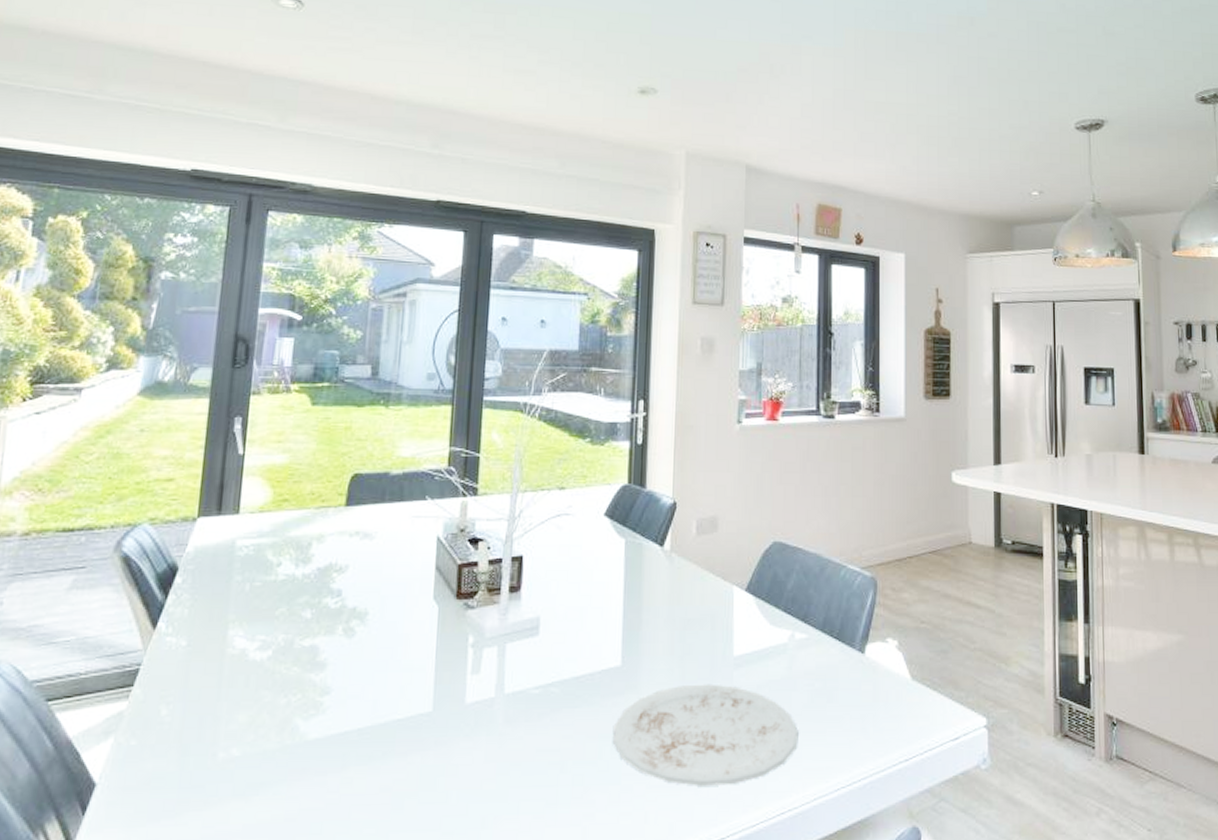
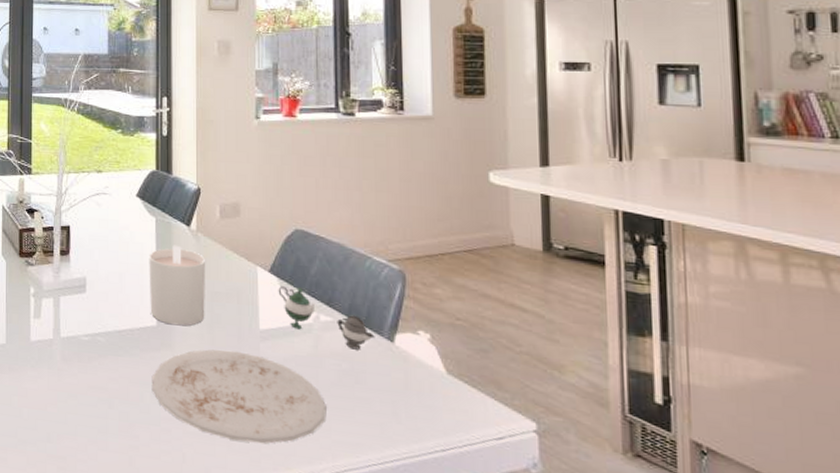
candle: none [614,569,680,663] -> present [149,245,206,326]
teapot: none [754,605,847,666] -> present [278,286,375,350]

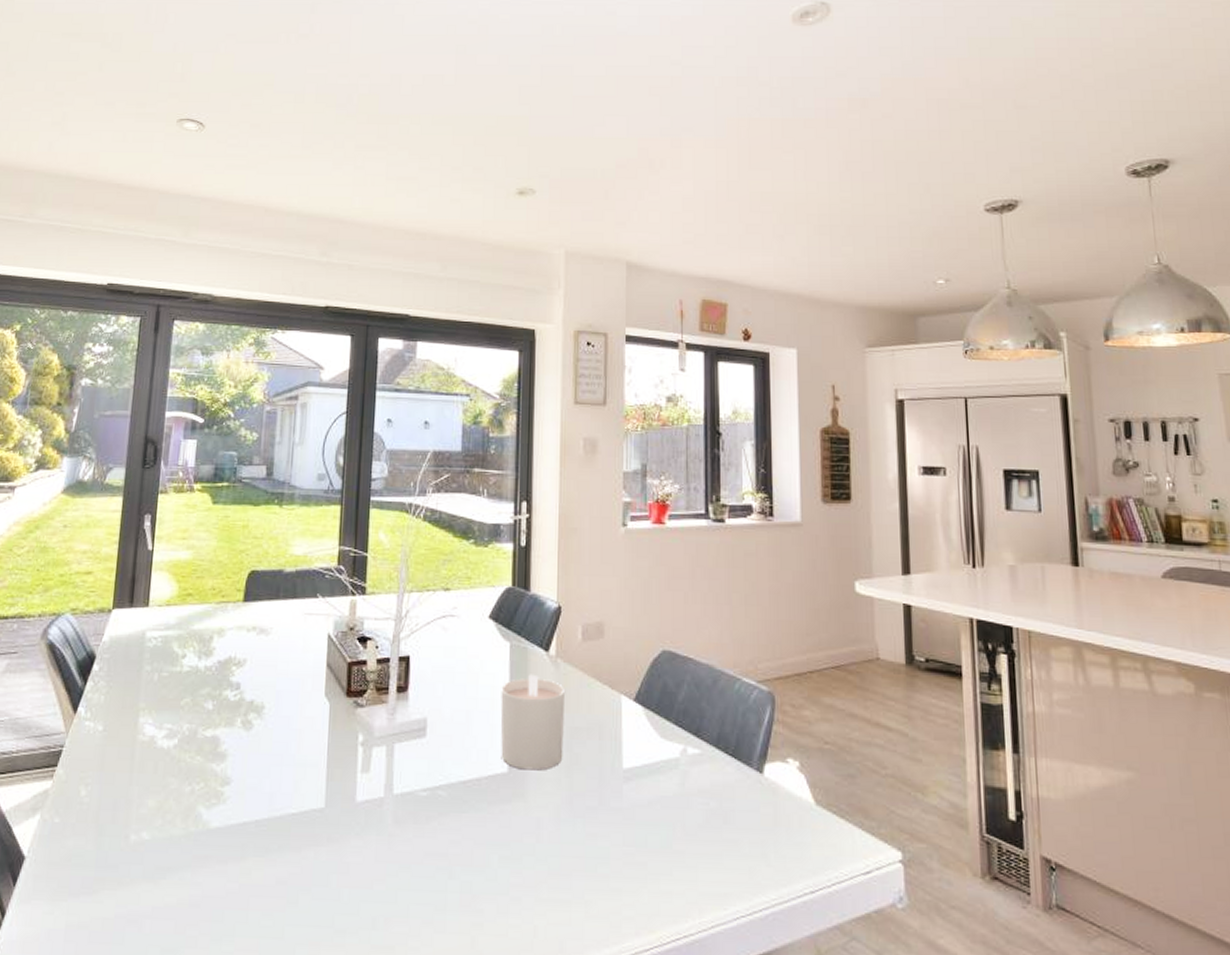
plate: present [151,349,327,444] -> none [500,795,693,905]
teapot: present [278,286,375,350] -> none [643,716,744,785]

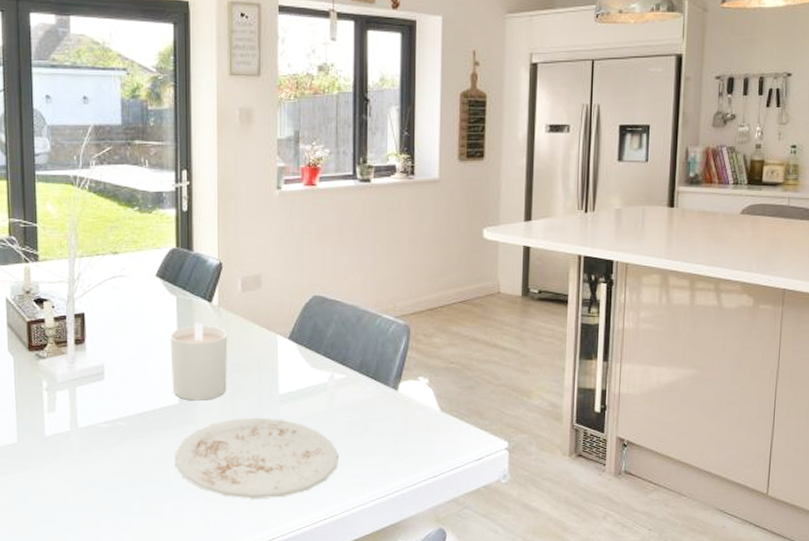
plate: none [500,795,693,905] -> present [174,417,338,499]

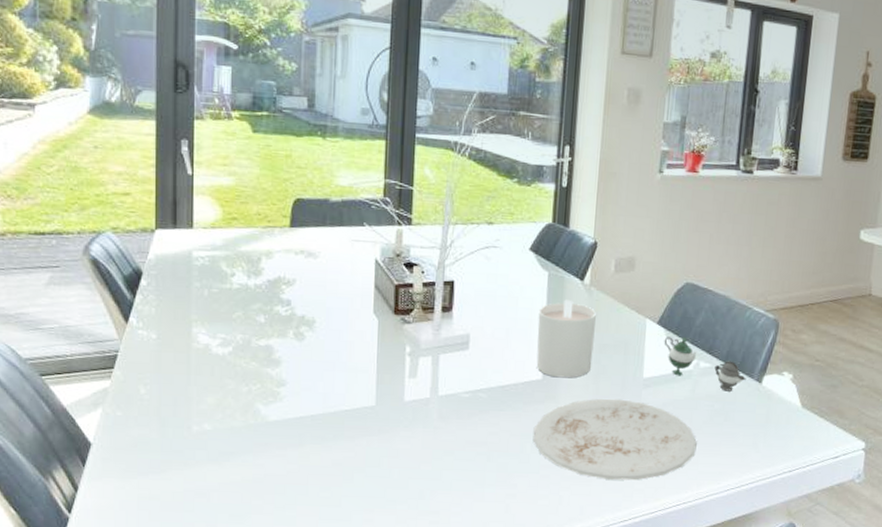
teapot: none [296,351,382,401] -> present [664,337,746,392]

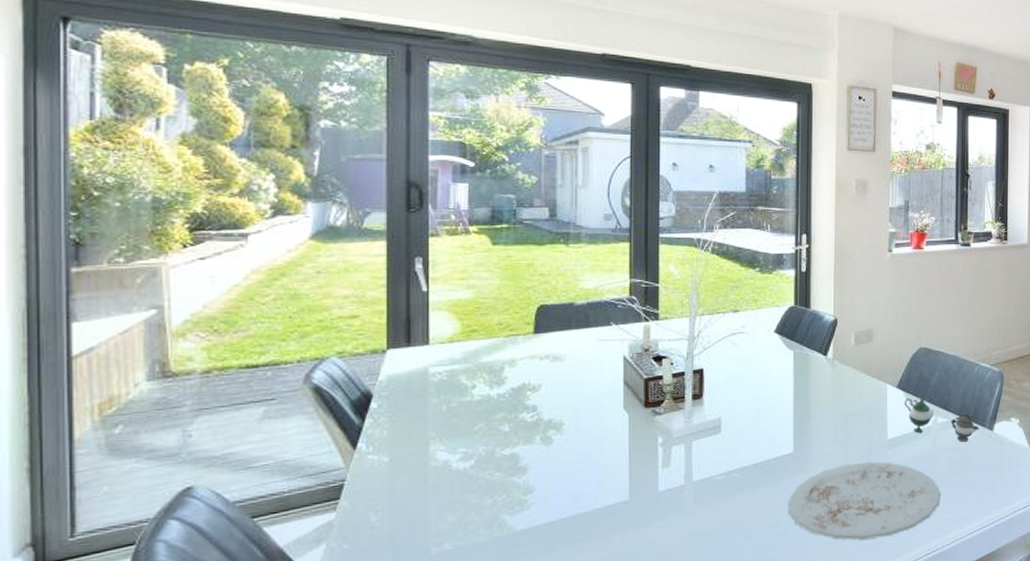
candle: present [536,299,597,378] -> none [786,374,841,449]

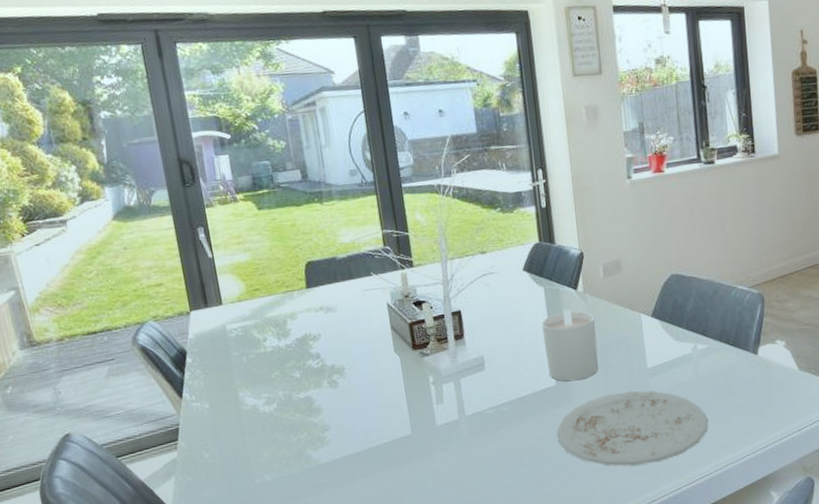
candle: none [786,374,841,449] -> present [541,309,599,382]
teapot: present [904,397,979,442] -> none [660,325,743,368]

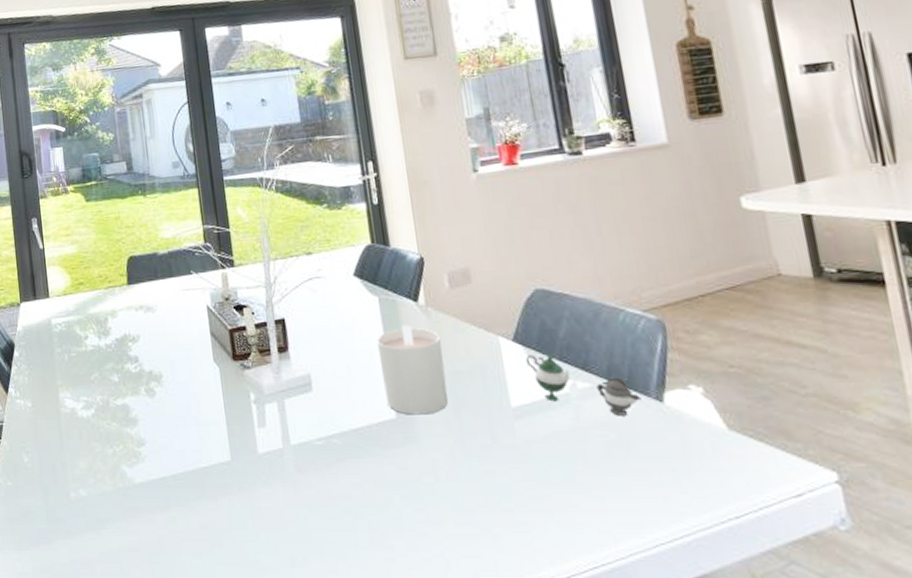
plate: present [556,390,708,466] -> none [398,435,601,537]
teapot: none [660,325,743,368] -> present [525,354,642,416]

